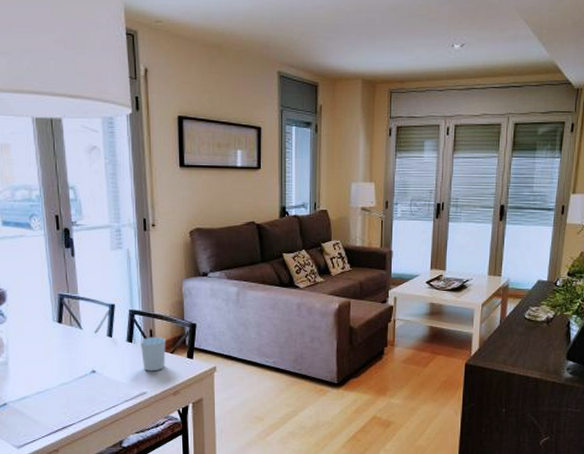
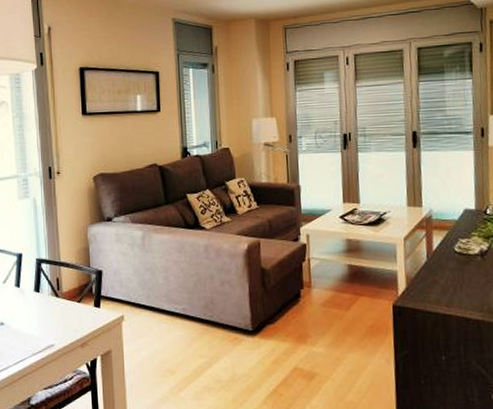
cup: present [140,336,166,372] -> none [47,285,73,322]

